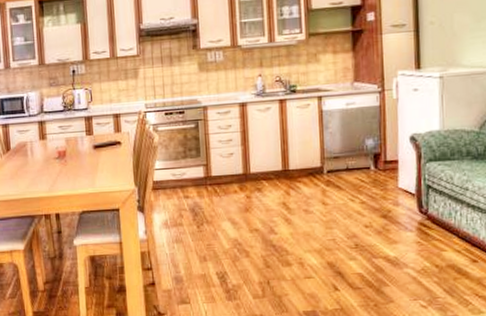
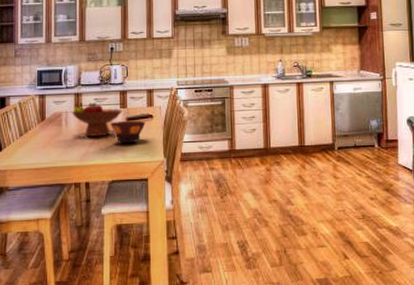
fruit bowl: none [36,130,89,167] -> present [71,102,122,137]
bowl: none [77,148,114,173] -> present [110,120,146,144]

